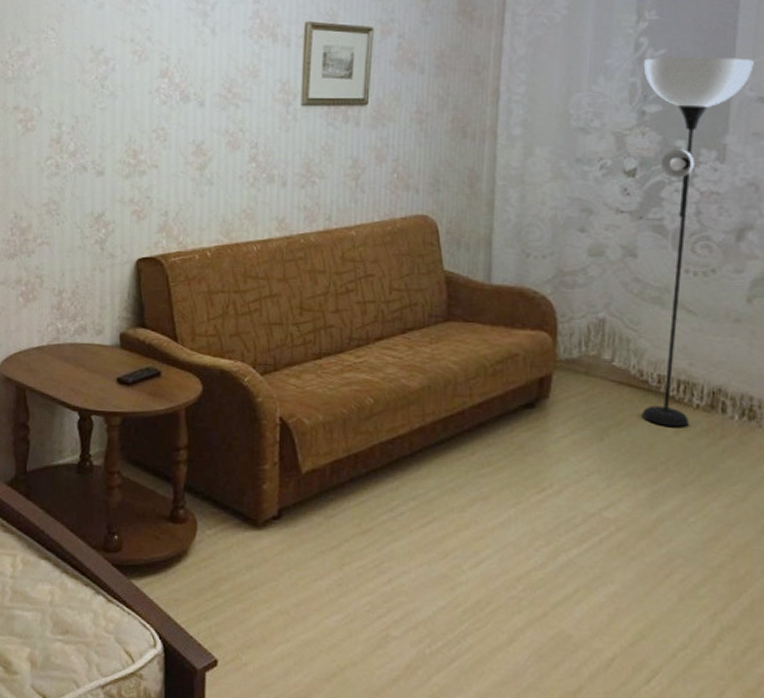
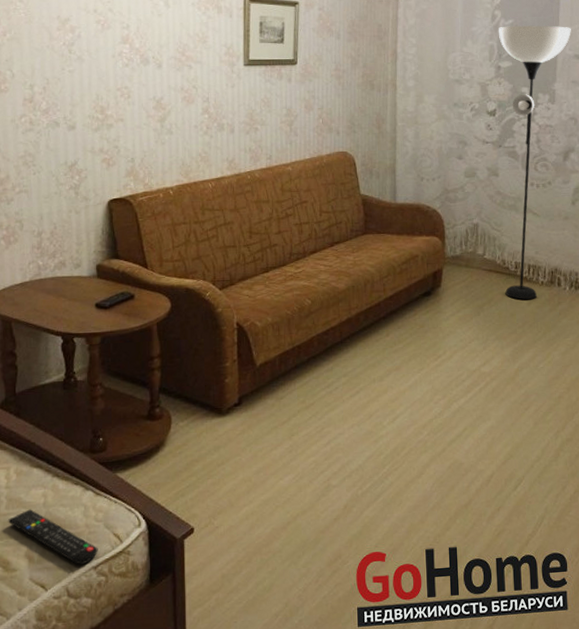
remote control: none [12,606,107,681] -> present [8,509,98,565]

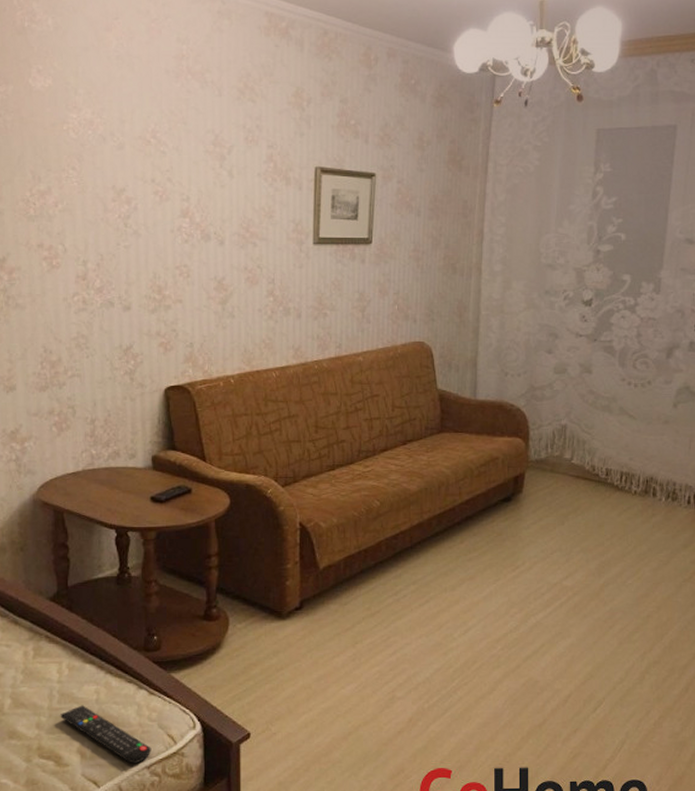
floor lamp: present [499,25,571,300] -> none [593,204,683,509]

